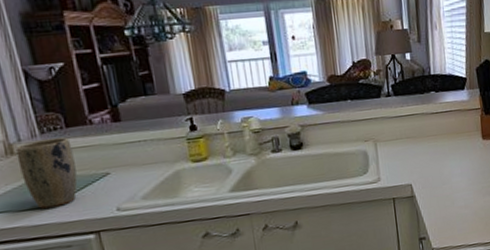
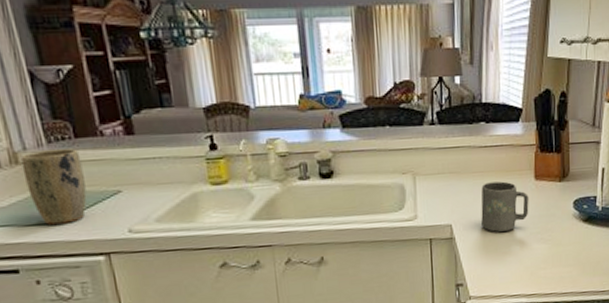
mug: none [436,142,480,188] -> present [481,181,529,232]

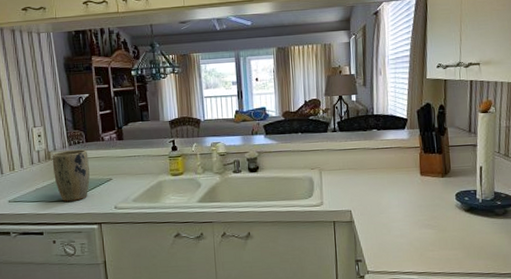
mug: present [481,181,529,232] -> none [375,176,417,218]

